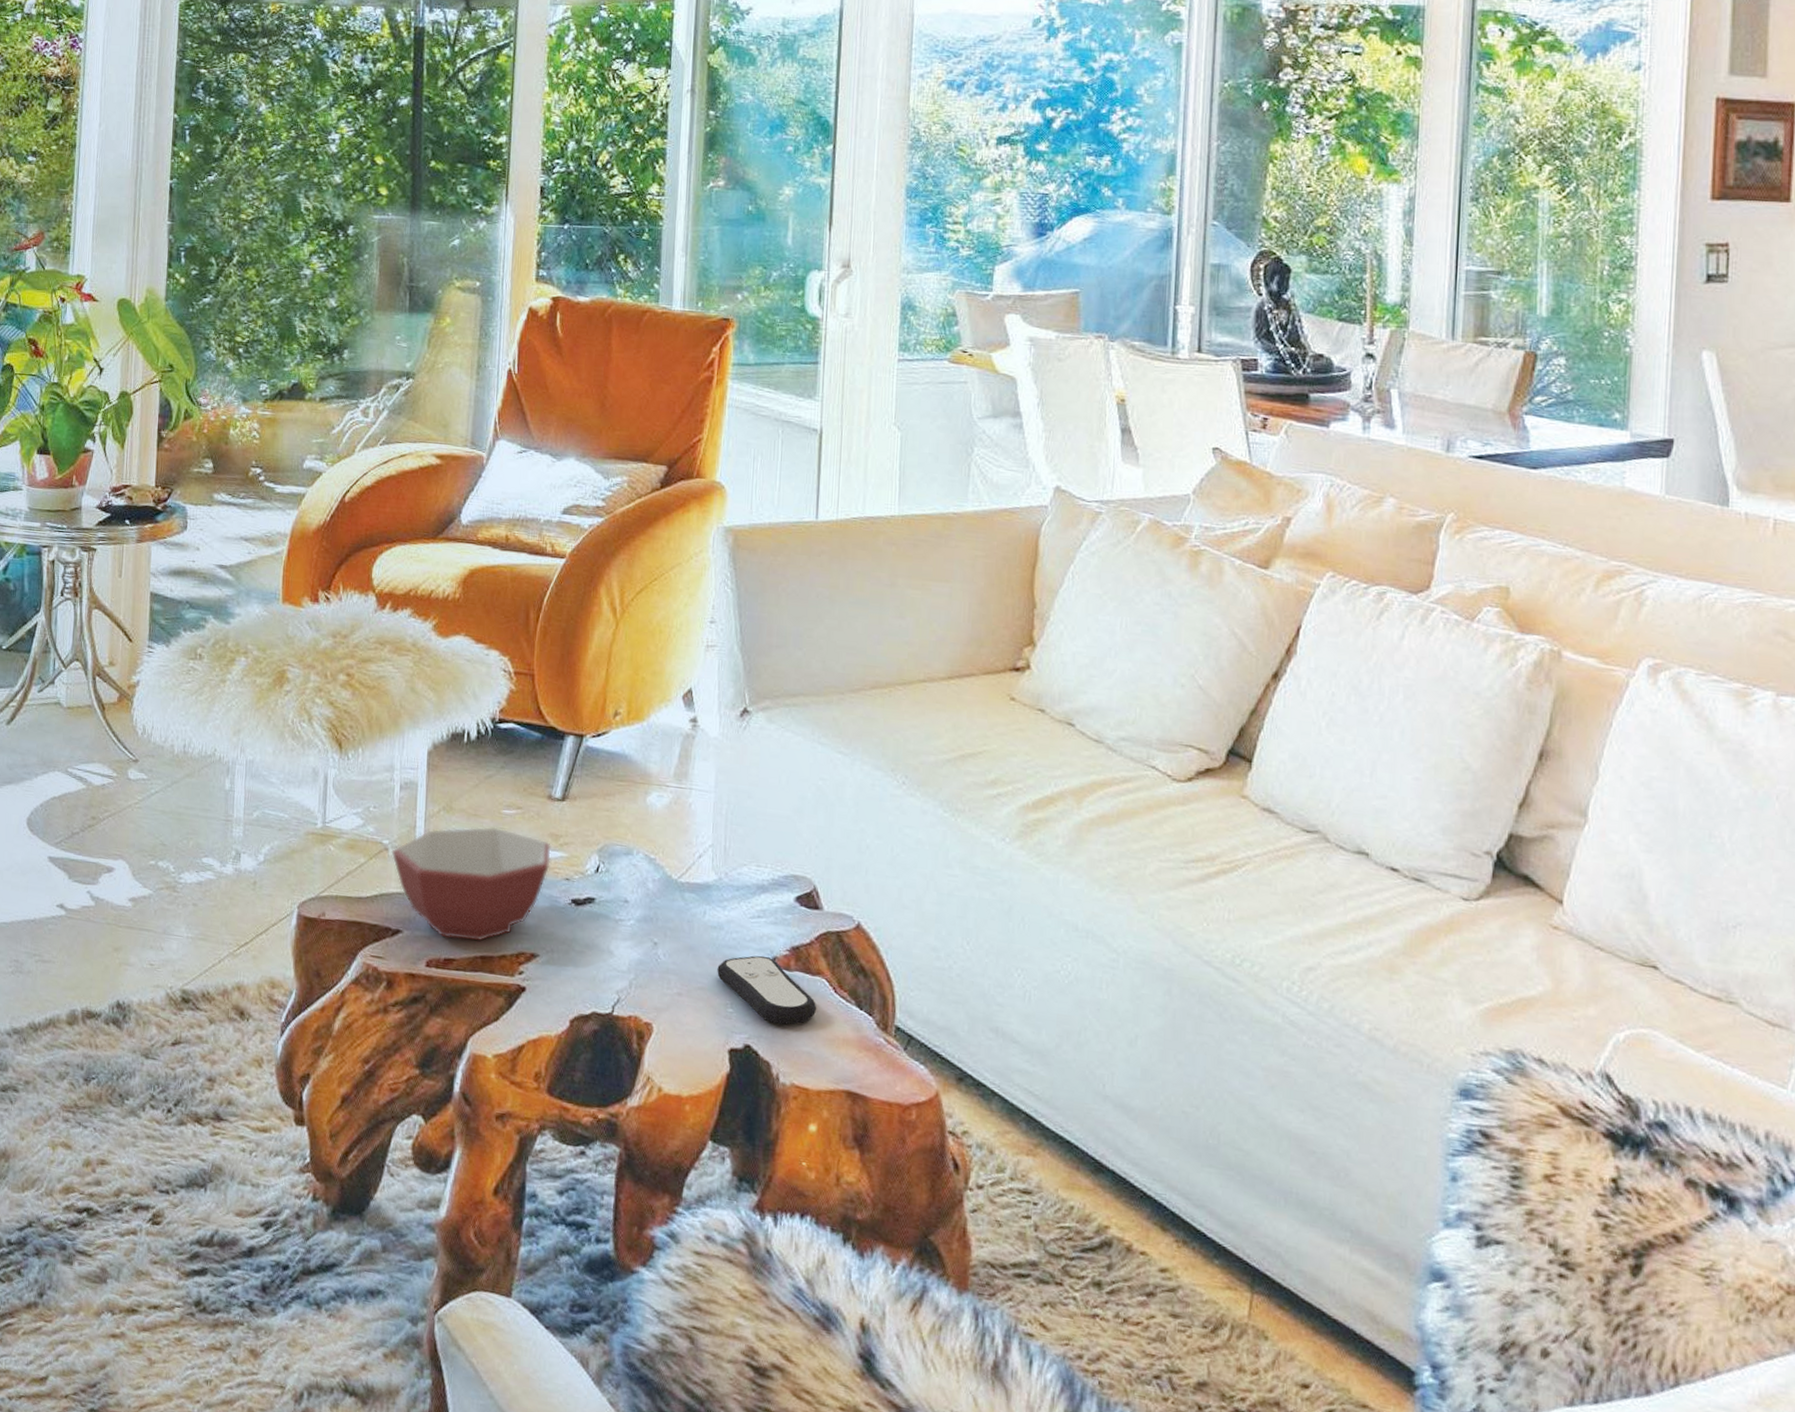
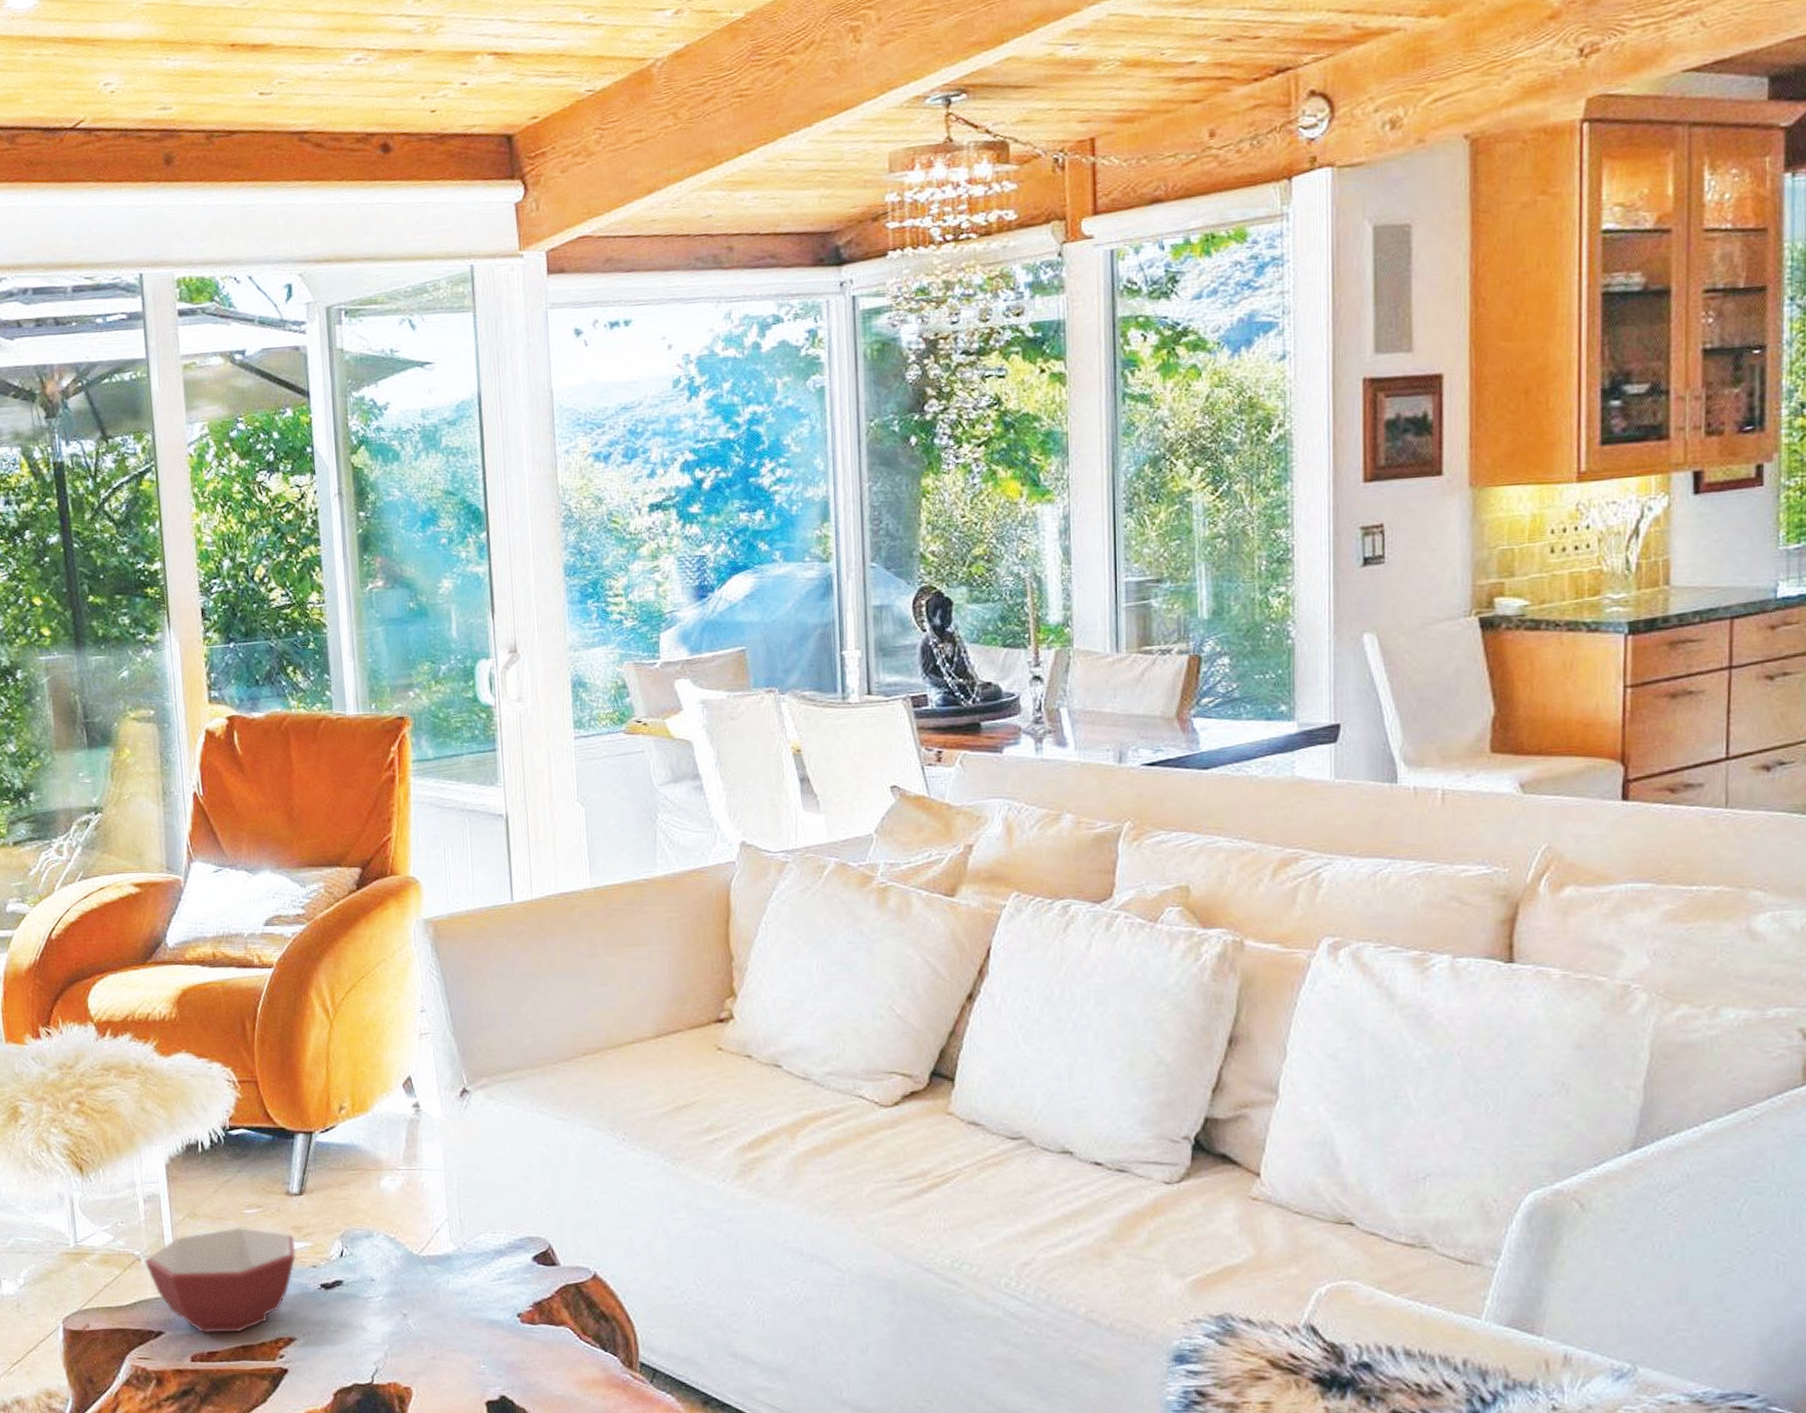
remote control: present [717,955,817,1025] -> none [466,1314,565,1374]

